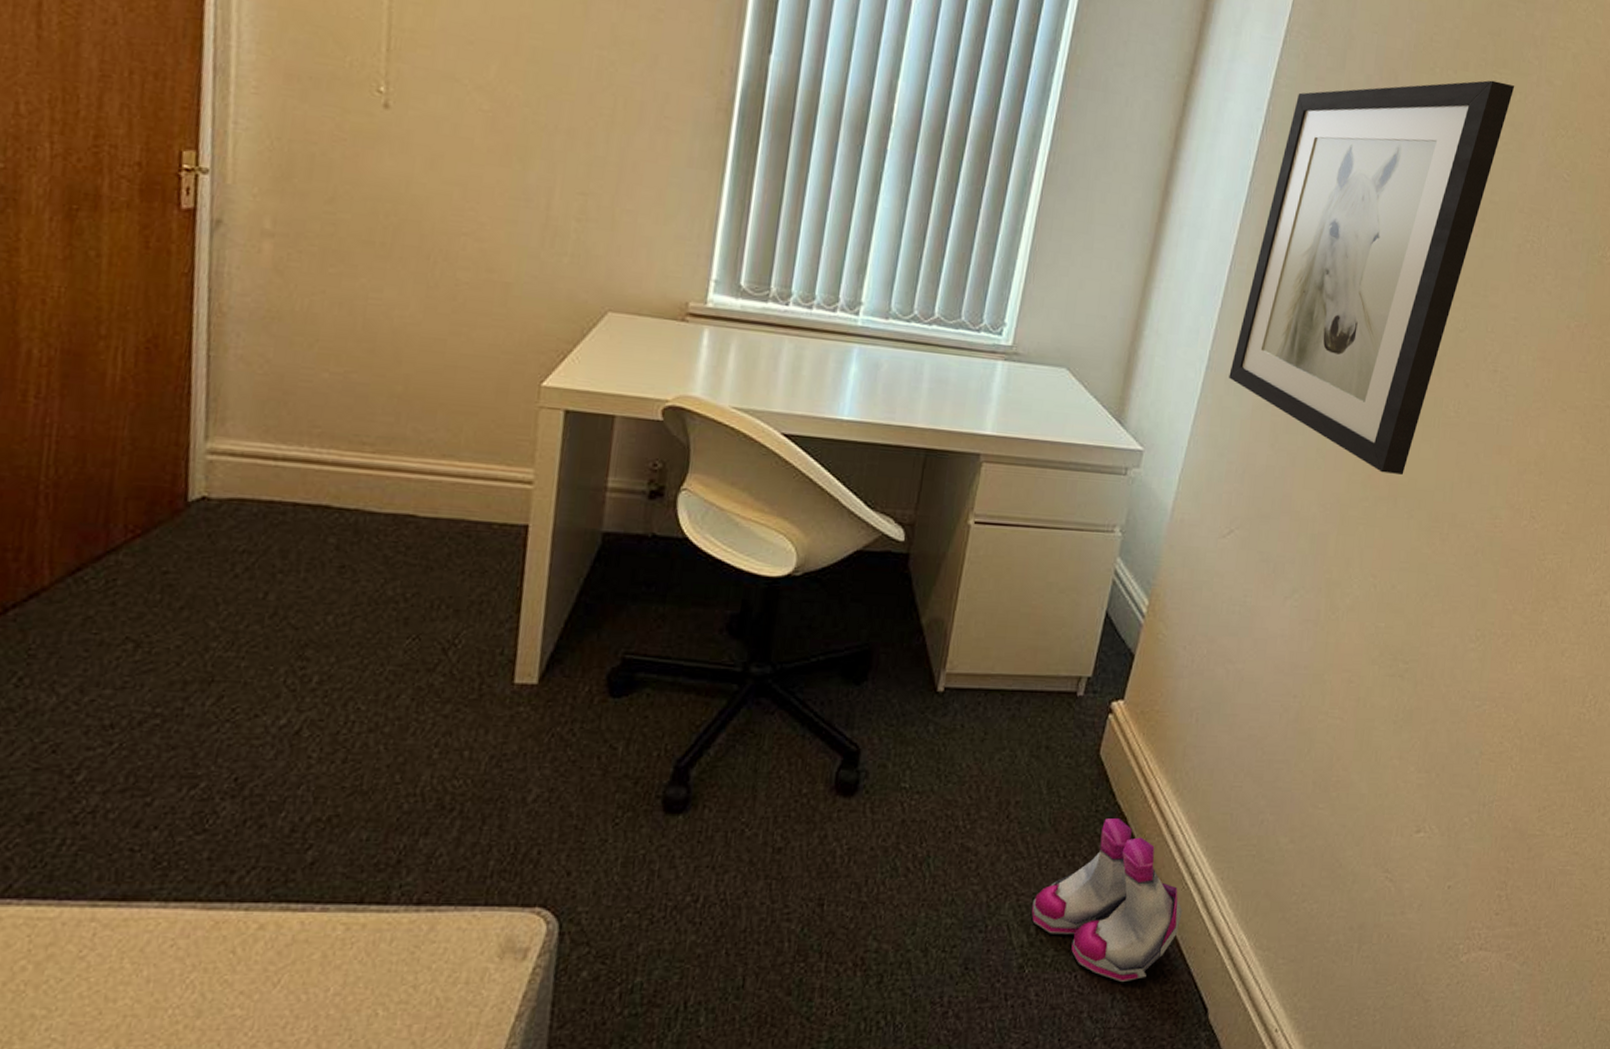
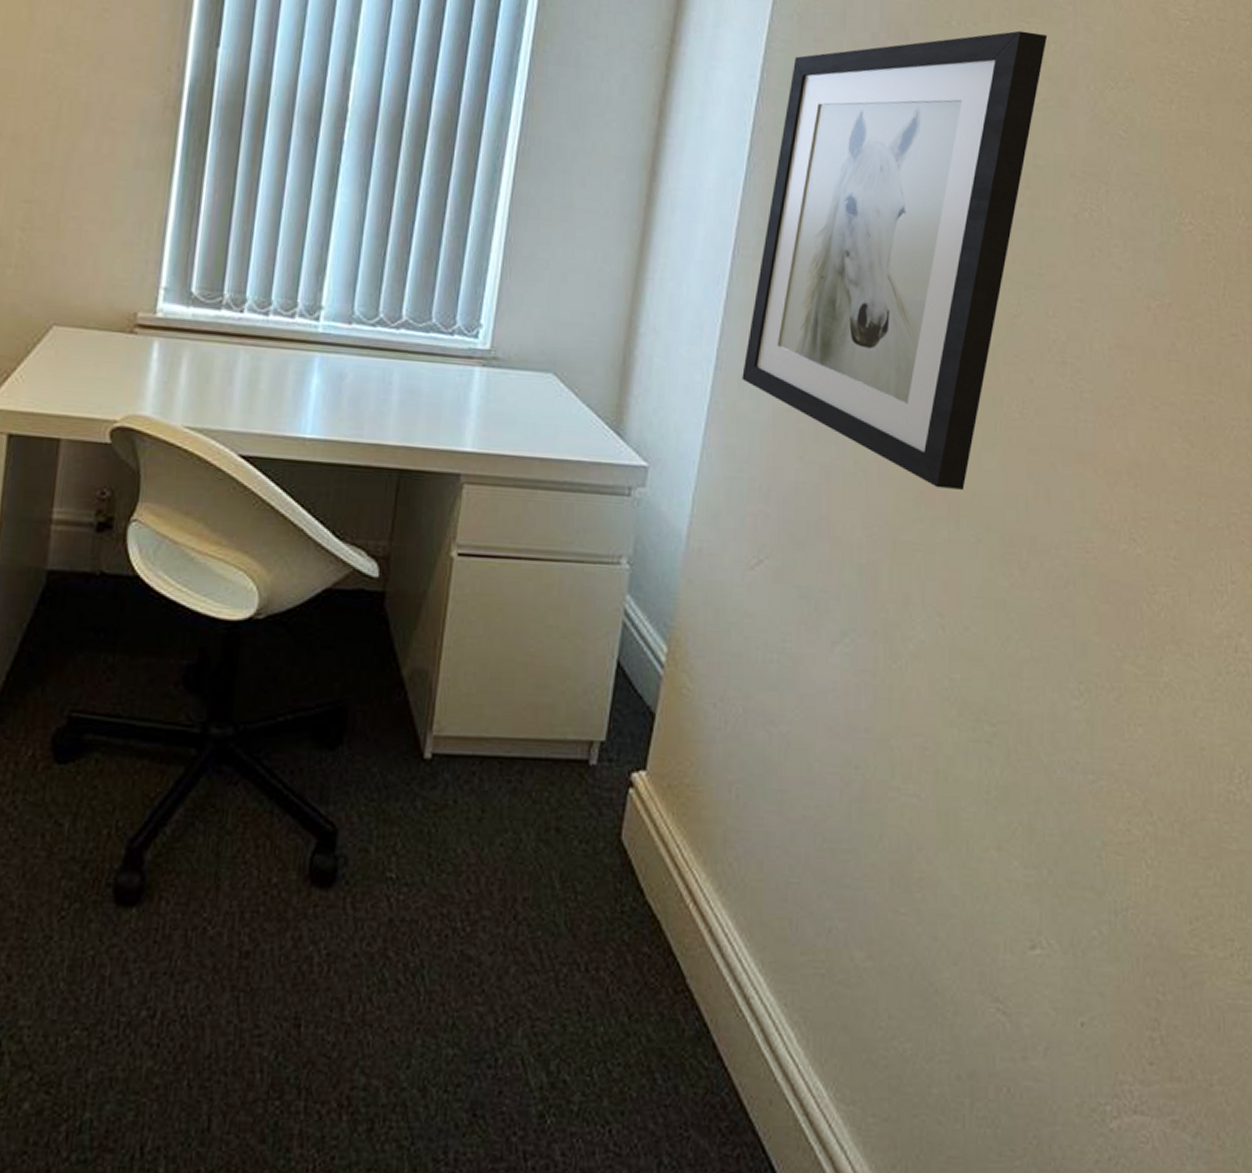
boots: present [1031,818,1183,983] -> none [550,922,739,1142]

